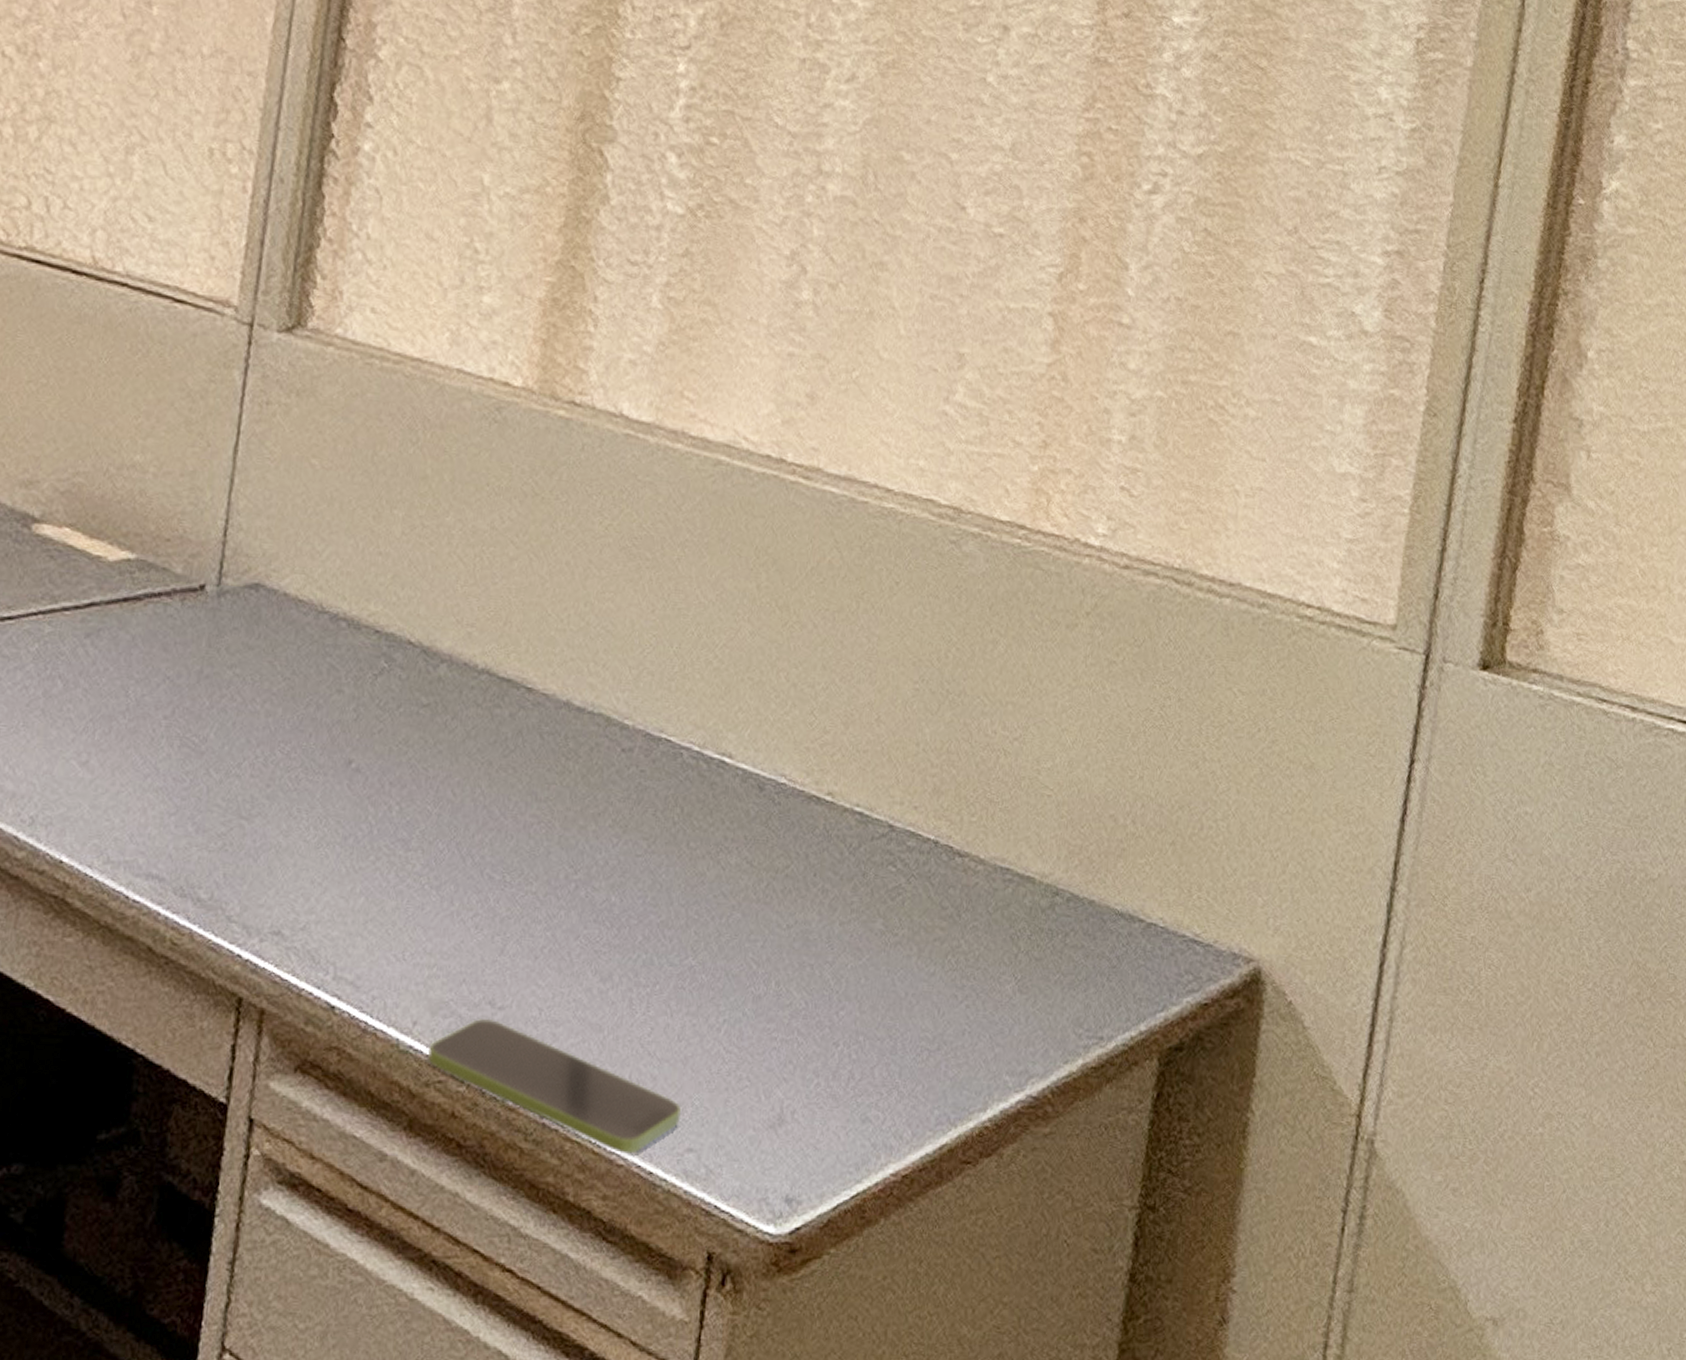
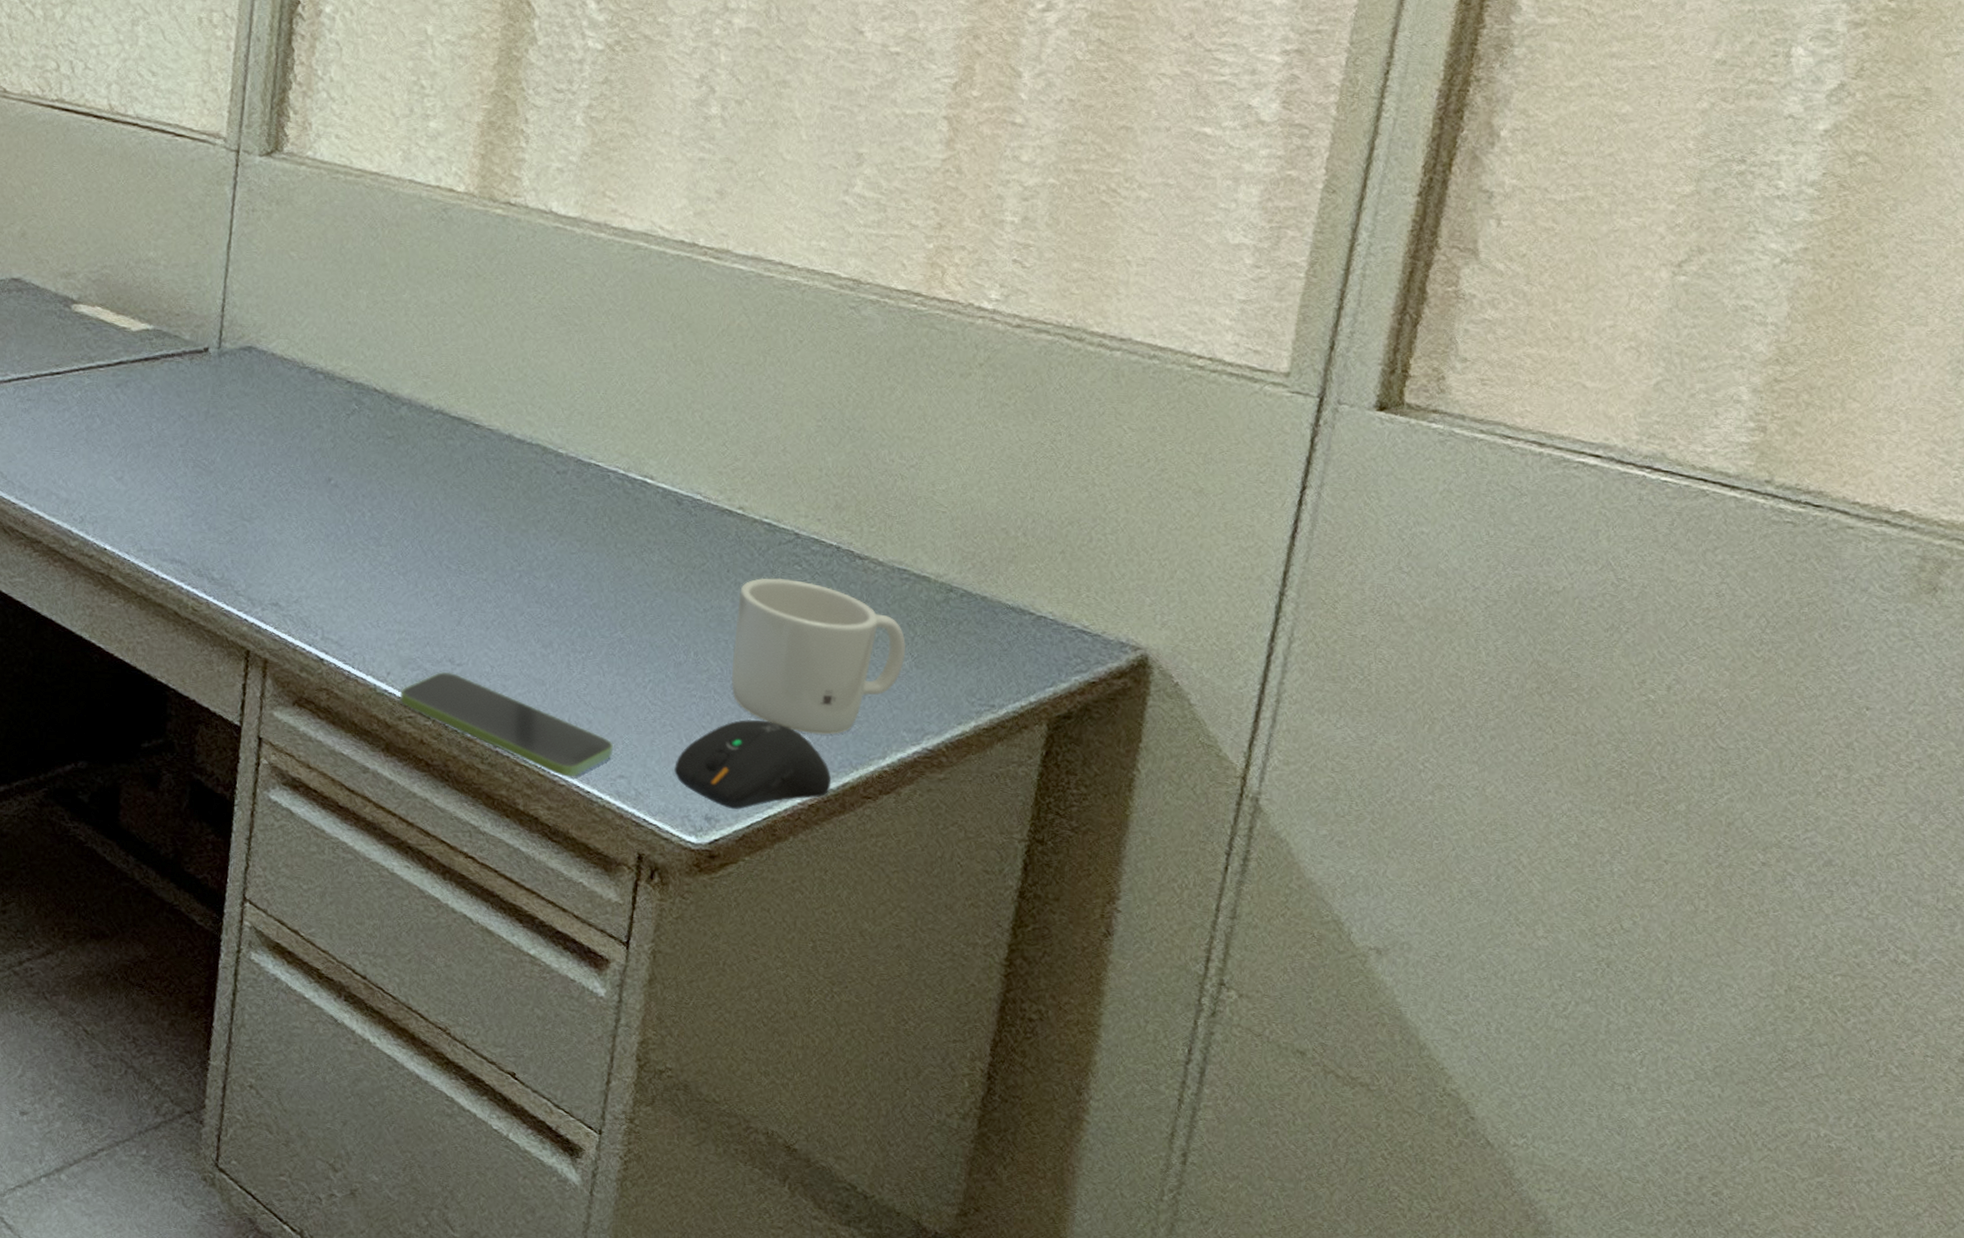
computer mouse: none [751,1066,928,1188] -> present [674,719,832,810]
mug: none [817,883,1010,1083] -> present [731,578,907,735]

